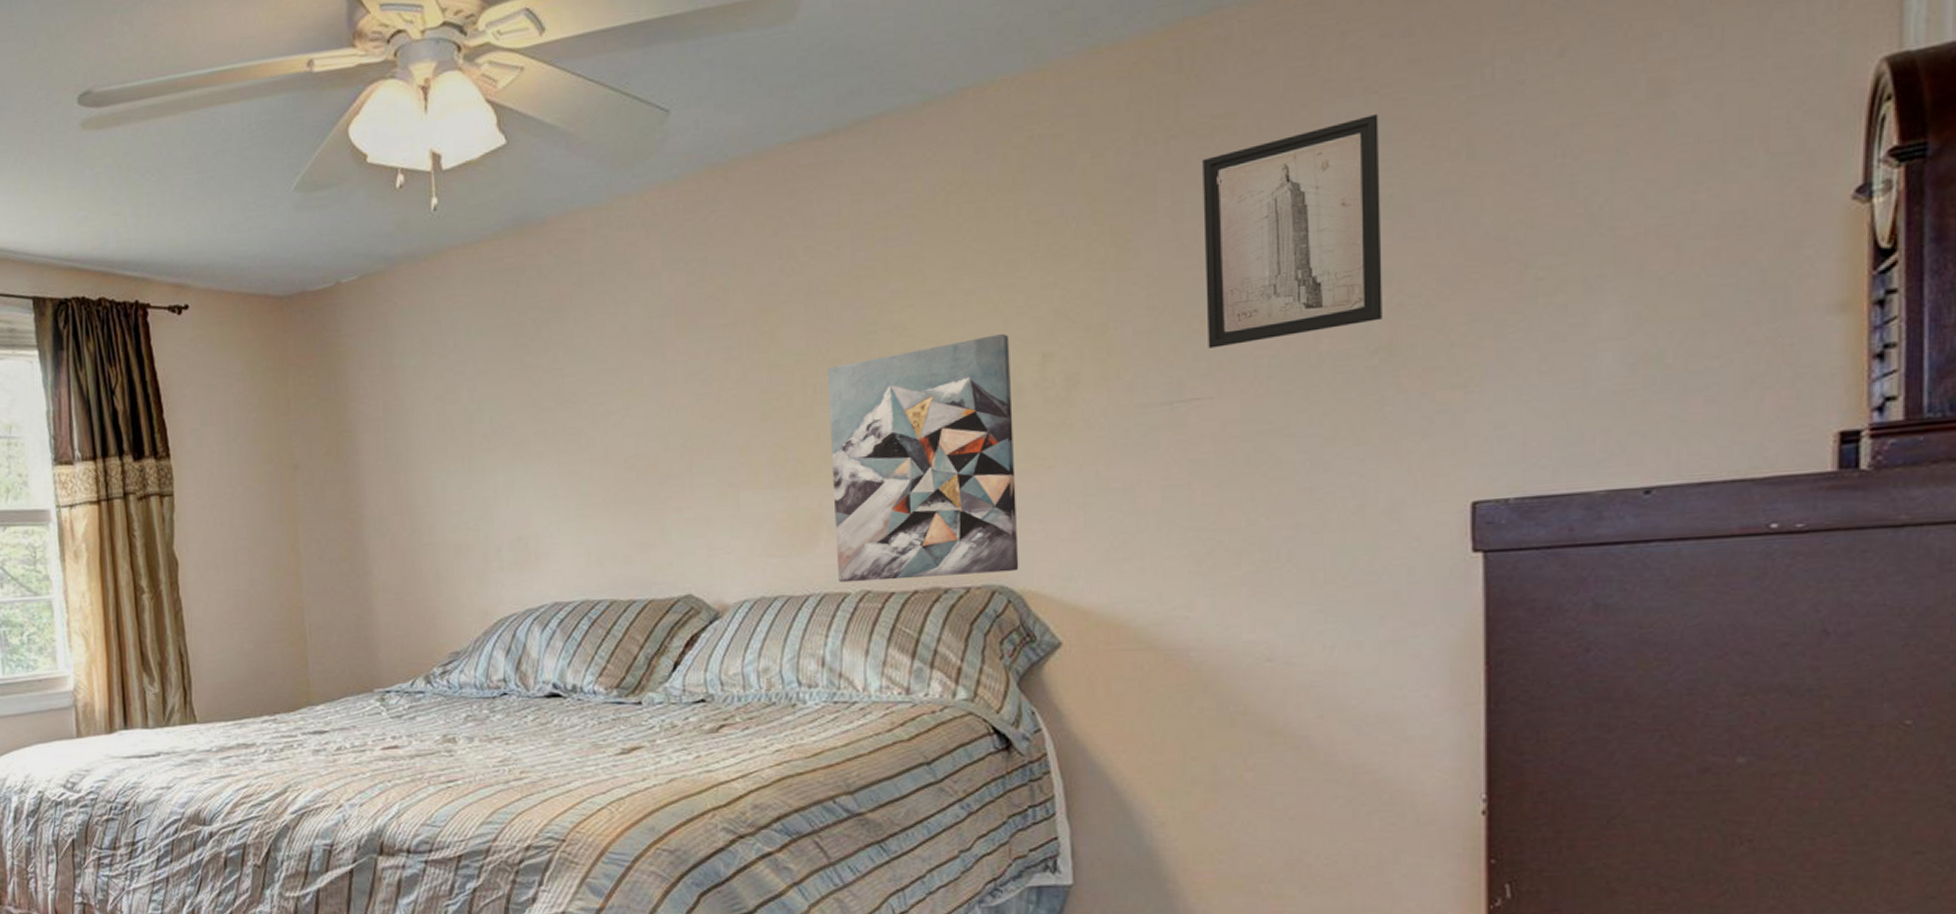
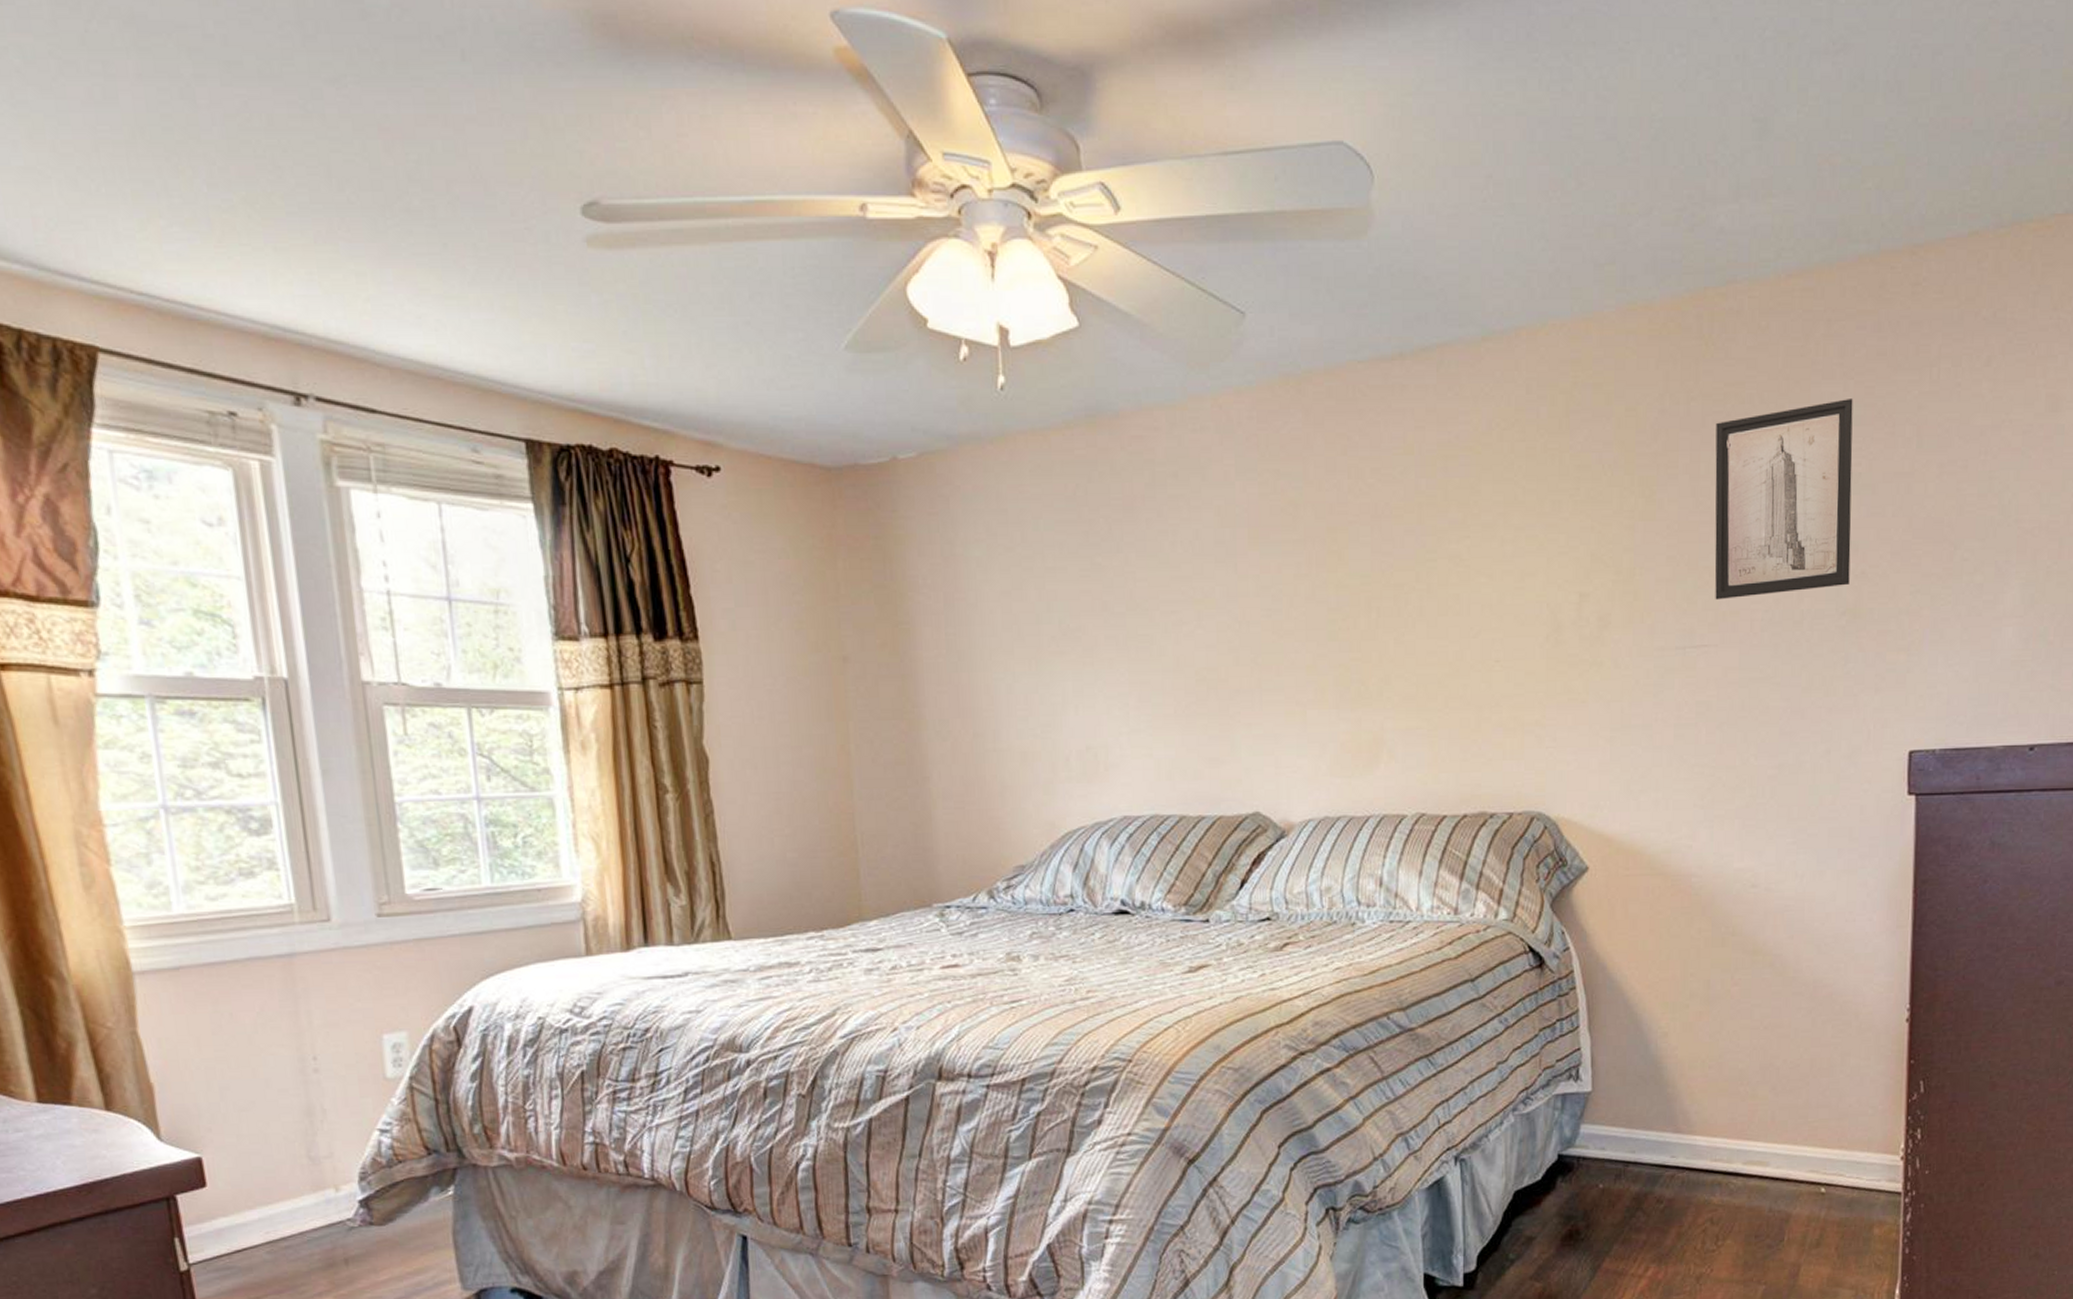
wall art: present [827,334,1019,583] -> none [1391,572,1555,805]

